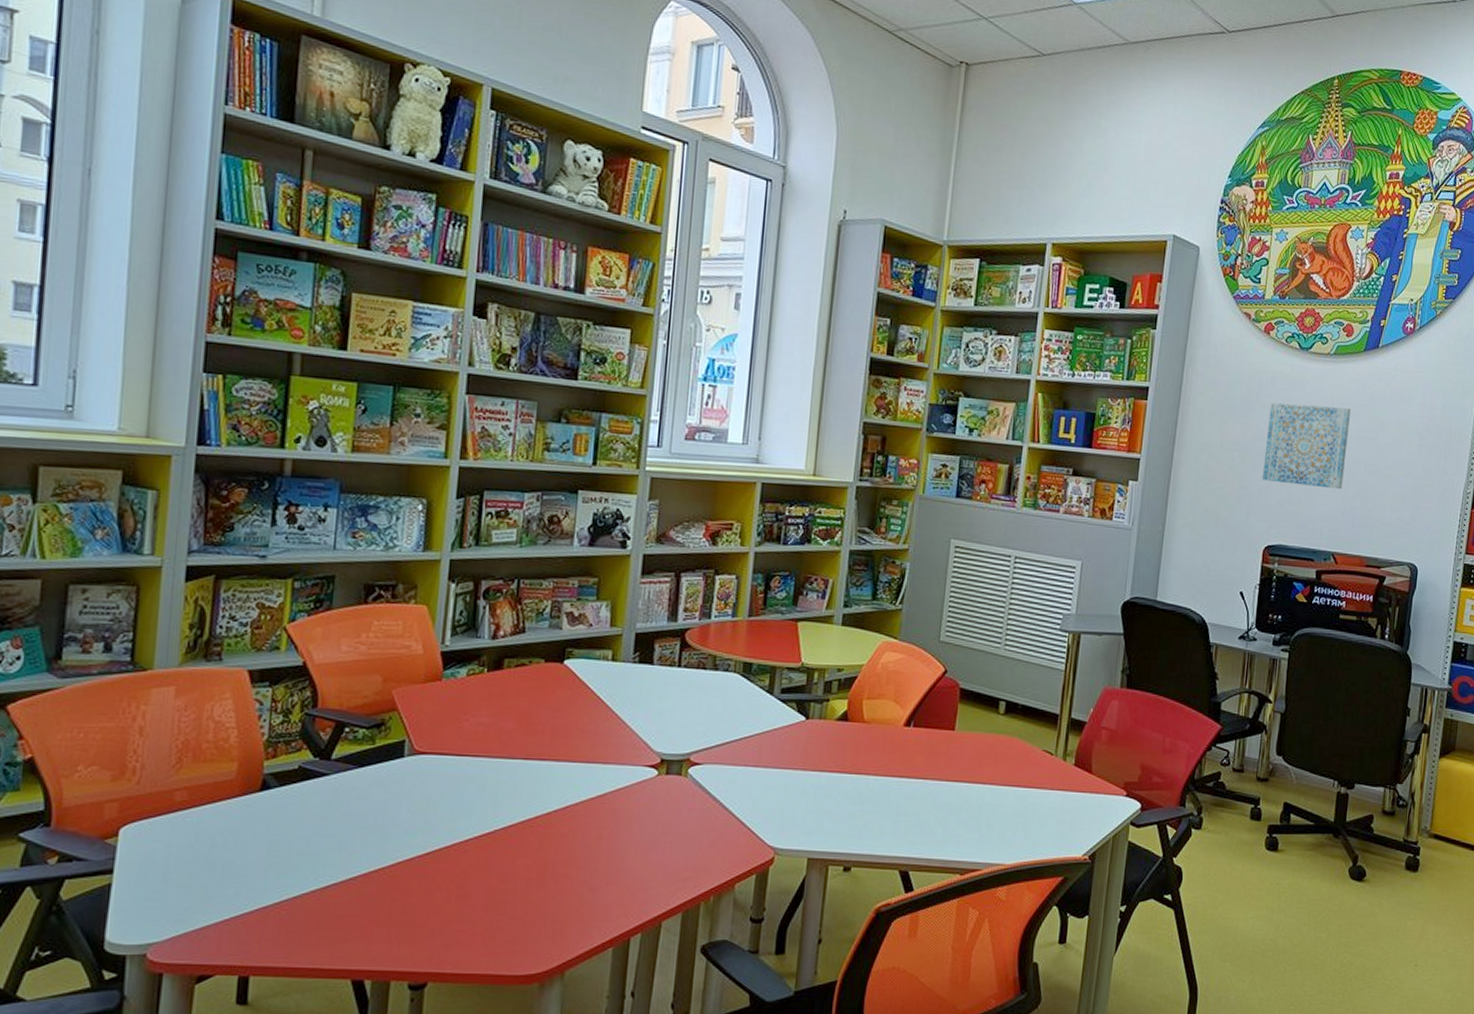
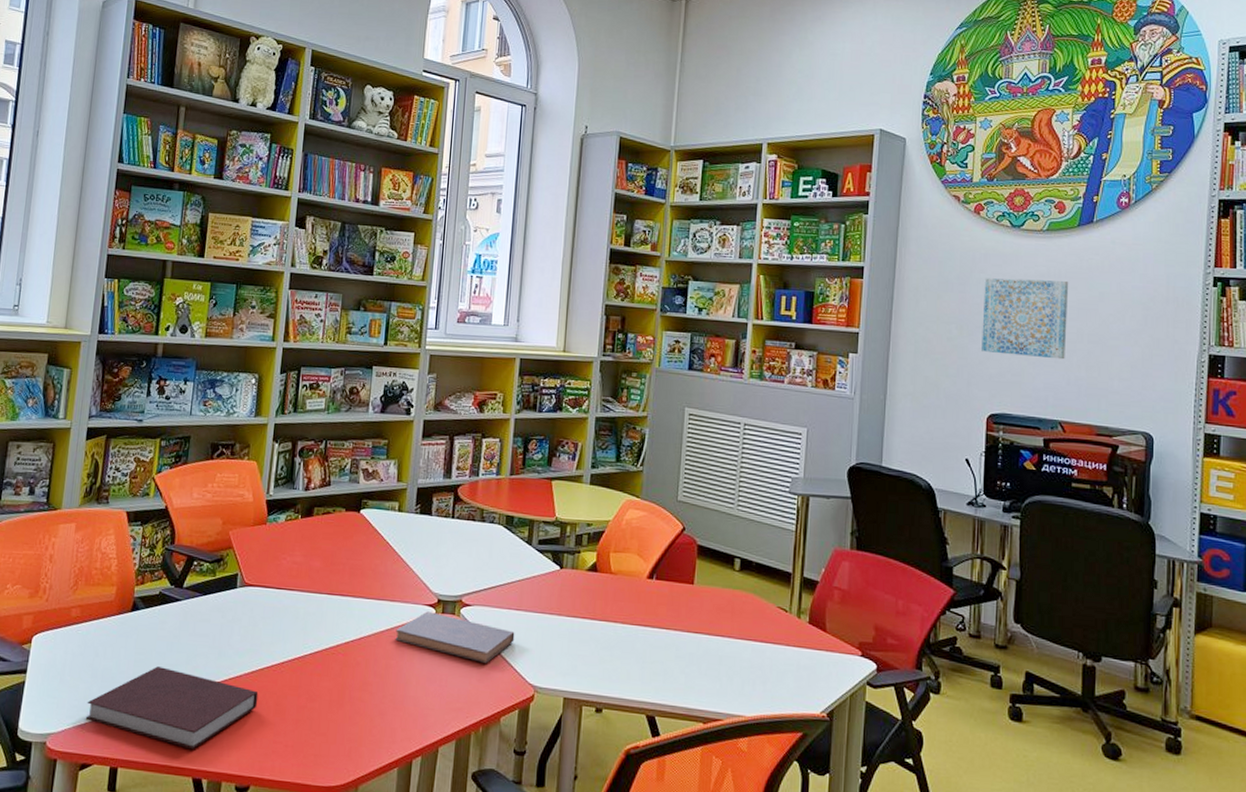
notebook: none [201,855,436,948] -> present [85,666,259,750]
book: none [608,773,753,826] -> present [395,611,515,663]

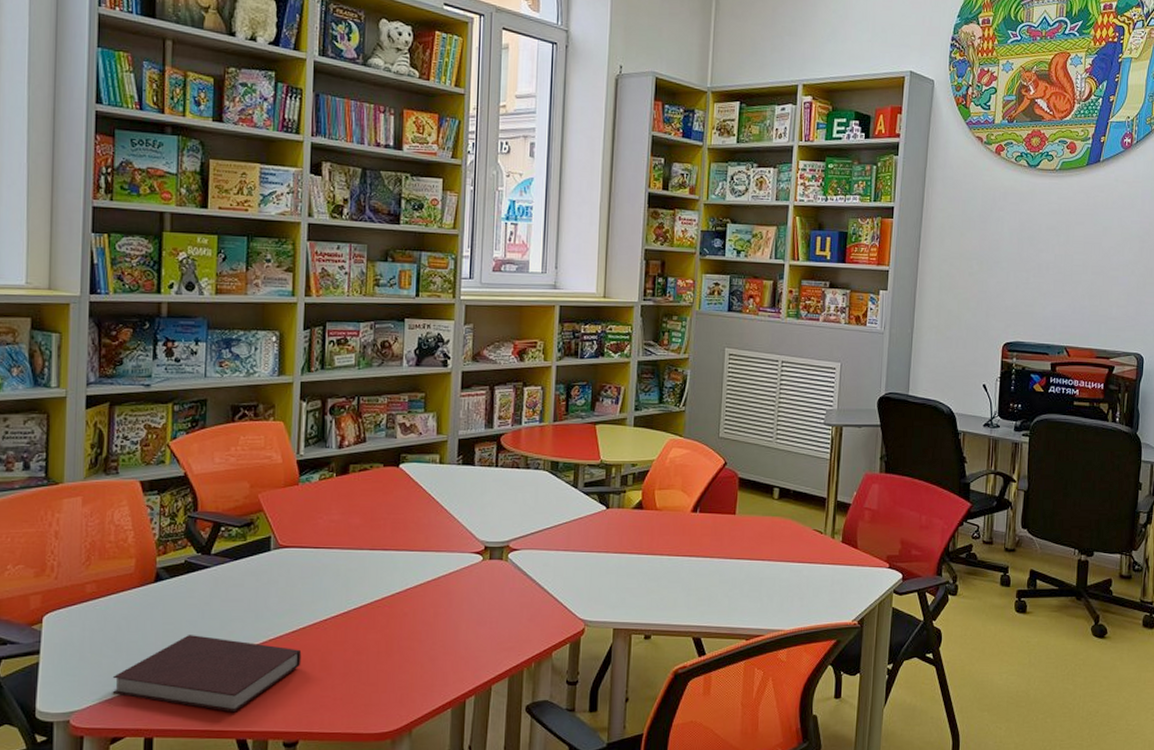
book: present [395,611,515,663] -> none [442,558,564,603]
wall art: present [981,278,1069,360] -> none [999,215,1077,290]

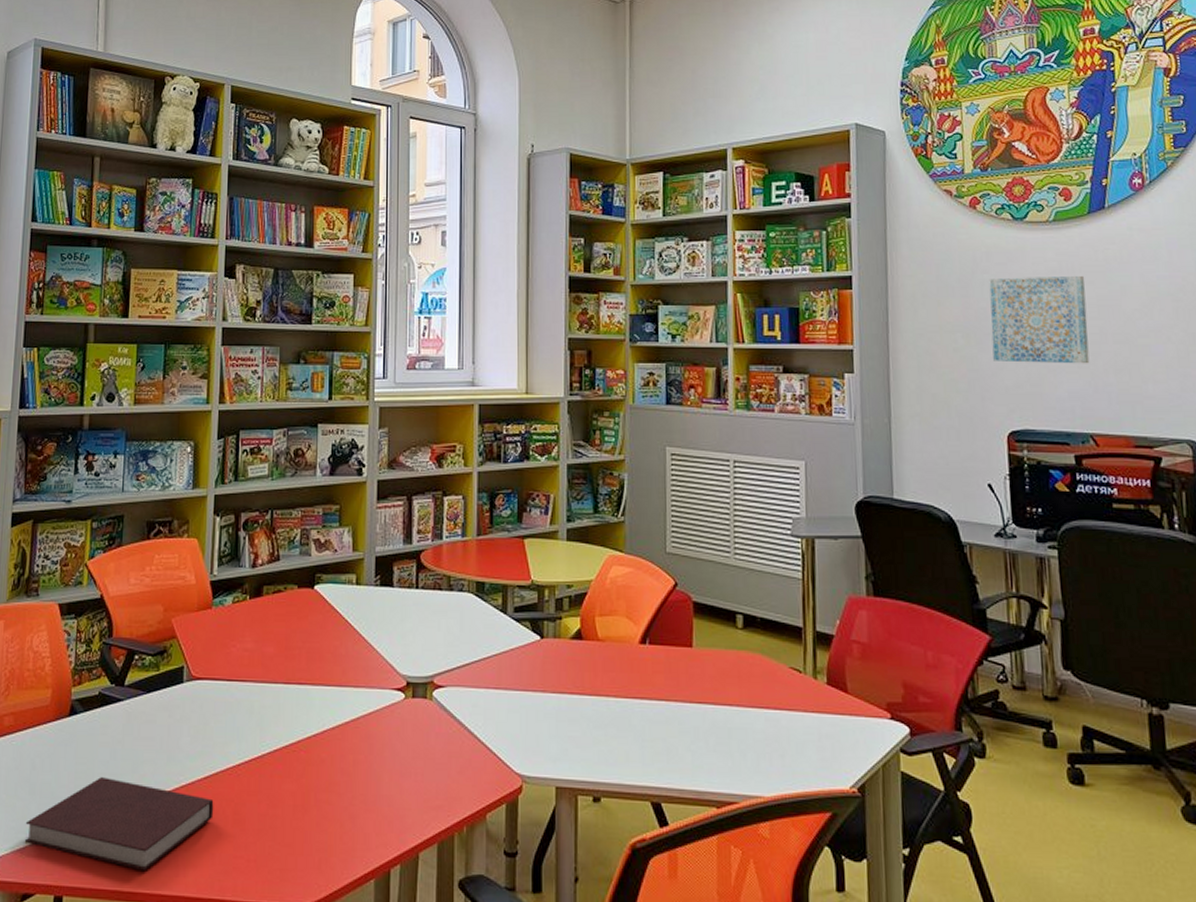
wall art: none [999,215,1077,290] -> present [989,275,1090,364]

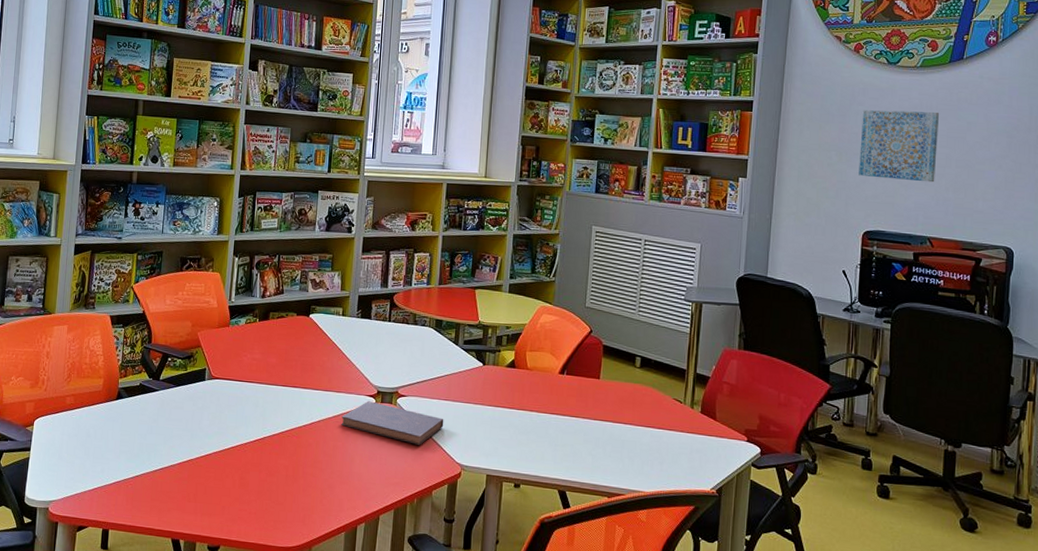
notebook: present [24,777,214,871] -> none [80,446,226,516]
book: none [362,696,495,752] -> present [341,401,444,445]

